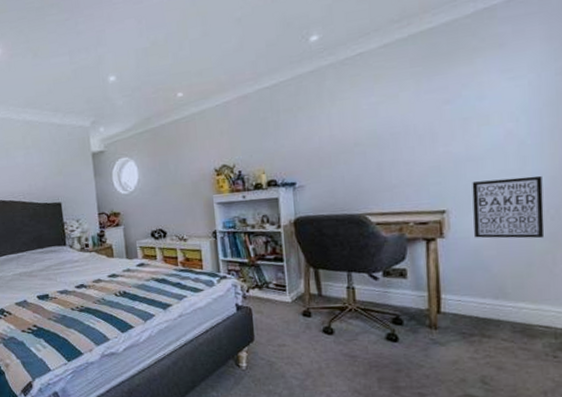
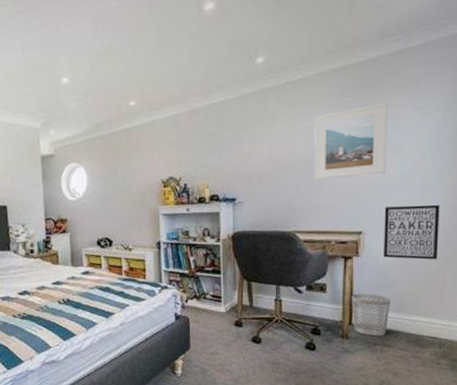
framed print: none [380,67,471,158] -> present [315,102,388,180]
wastebasket: none [438,278,487,326] -> present [352,293,390,336]

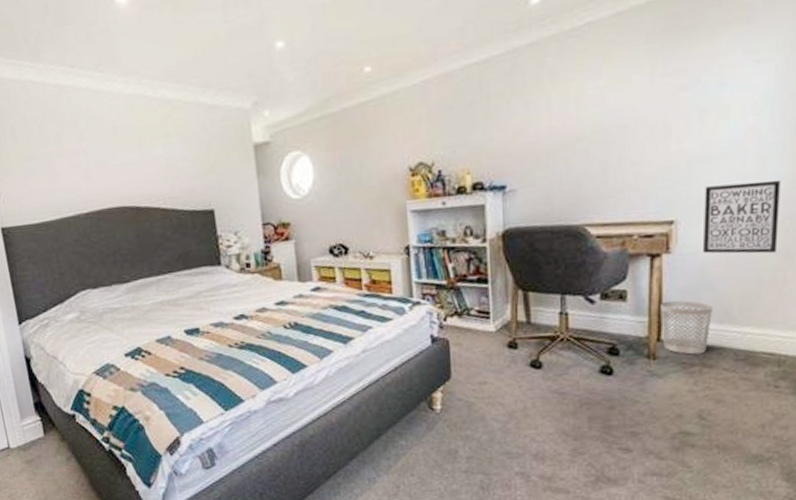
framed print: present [315,102,388,180] -> none [610,46,710,156]

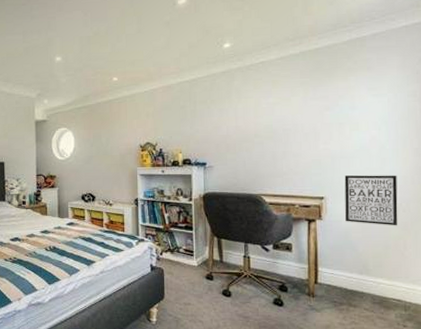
wastebasket: present [660,300,712,355] -> none [316,254,354,296]

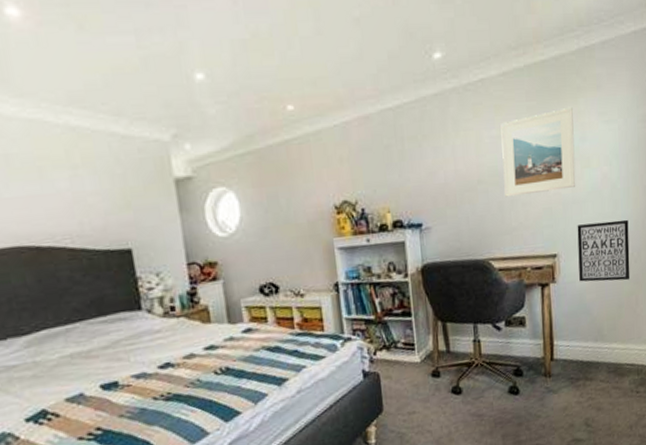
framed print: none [277,83,345,149] -> present [500,106,576,197]

